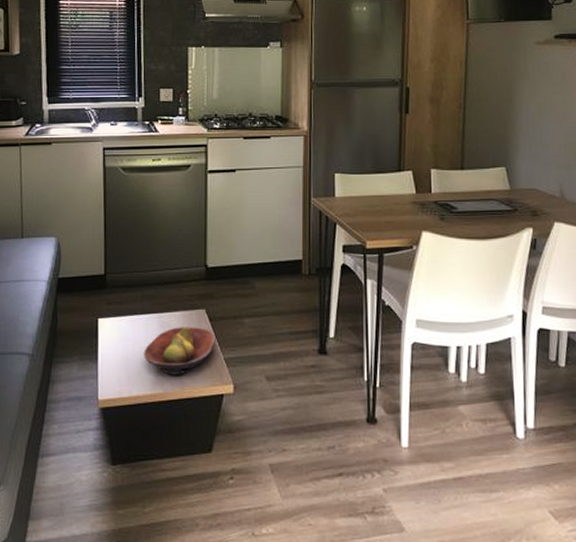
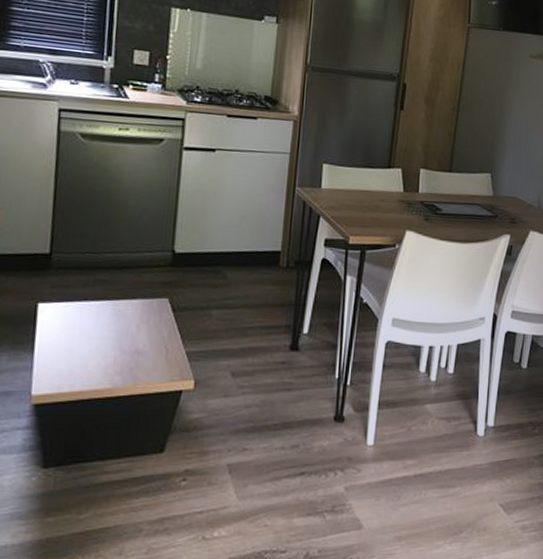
fruit bowl: present [143,327,216,375] -> none [91,316,178,369]

